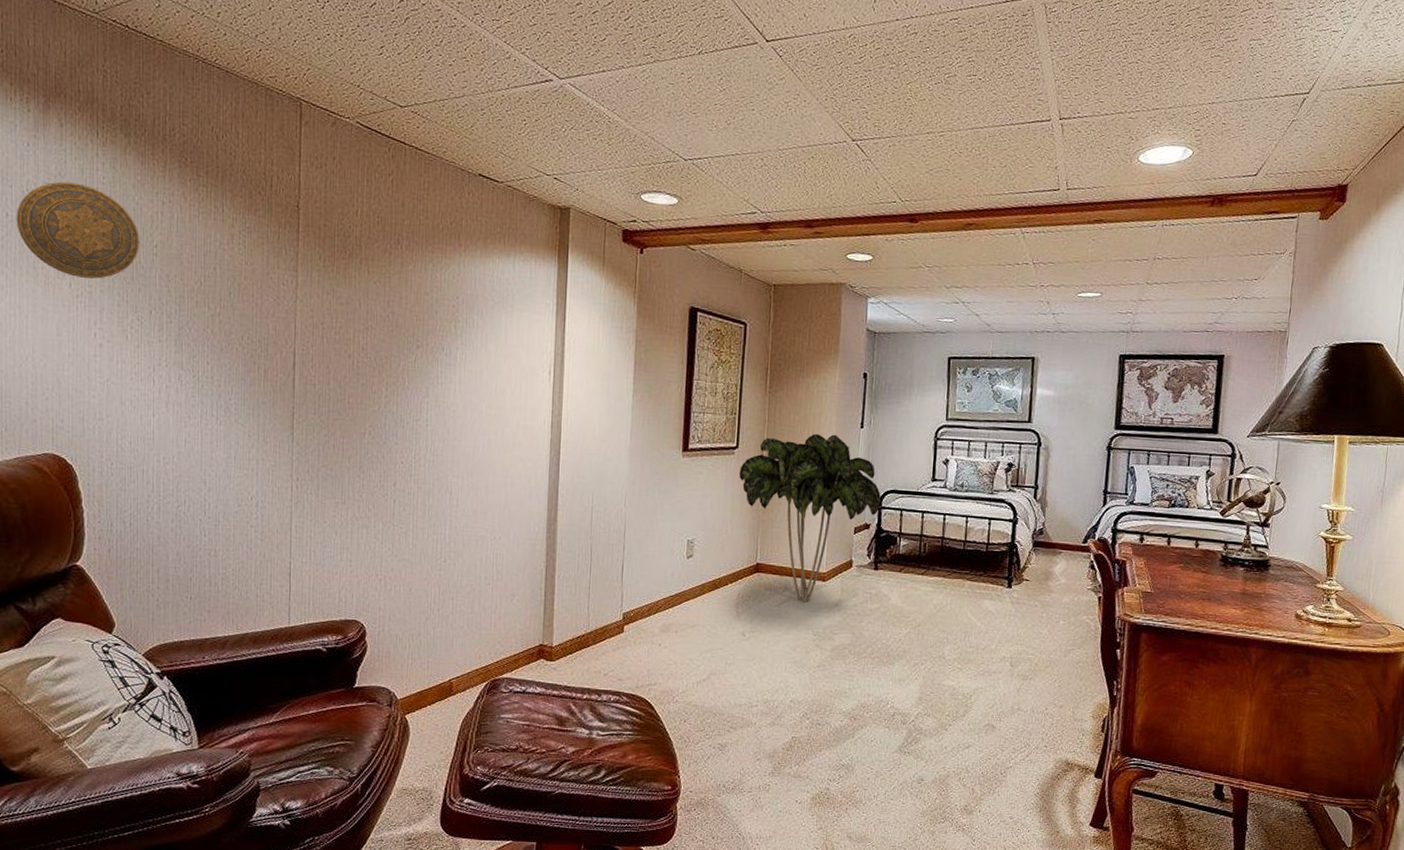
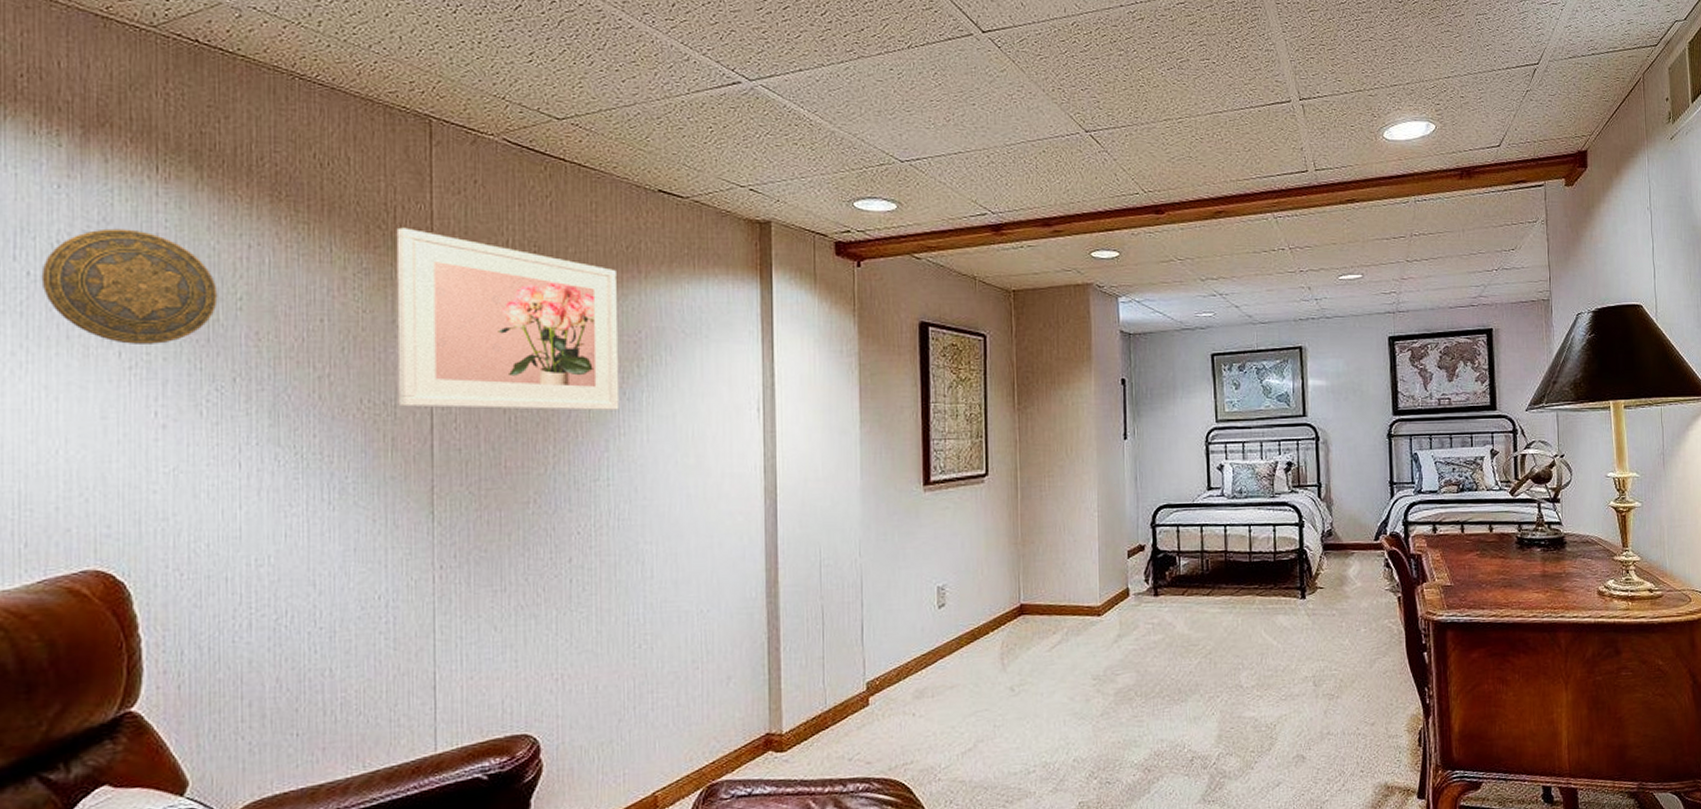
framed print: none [269,194,442,363] -> present [396,227,620,411]
indoor plant: present [739,434,882,602] -> none [992,449,1155,643]

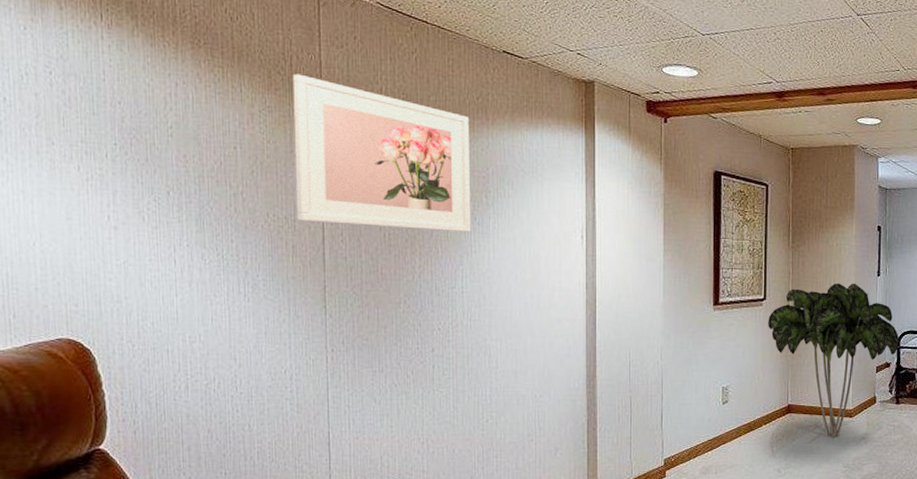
decorative plate: present [41,228,218,344] -> none [14,64,153,161]
indoor plant: none [992,449,1155,643] -> present [768,283,900,438]

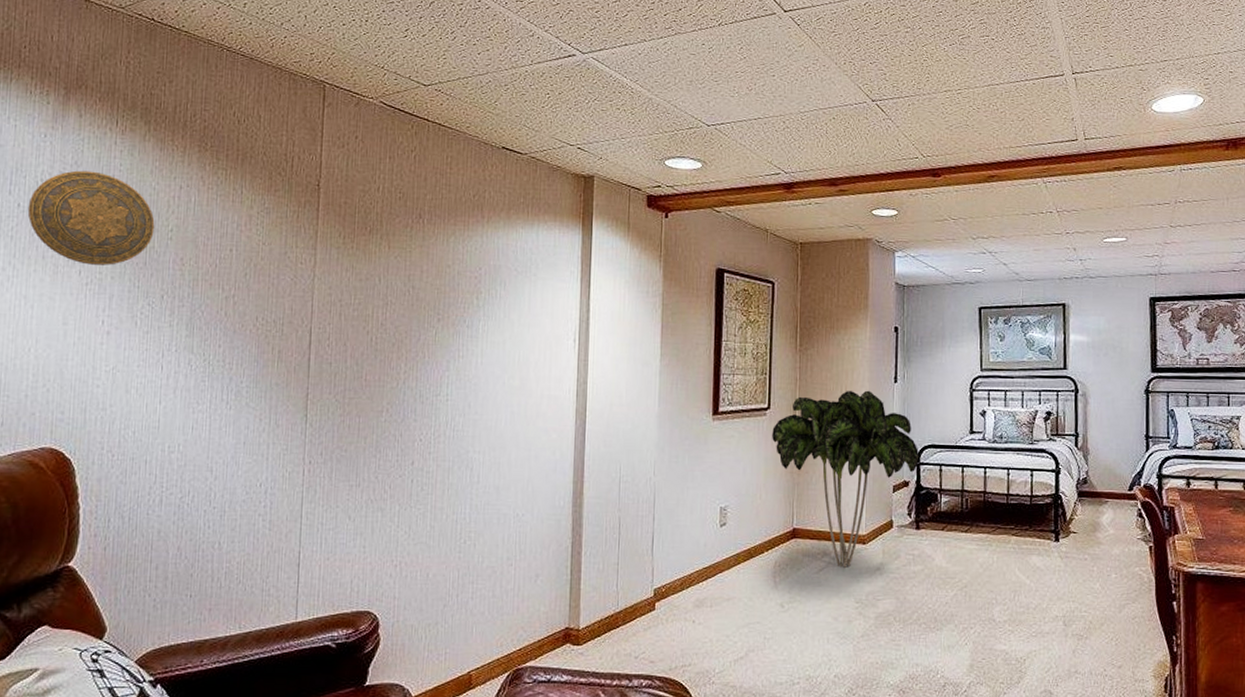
decorative plate: none [14,64,153,161] -> present [27,170,155,265]
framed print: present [292,74,472,232] -> none [285,174,464,335]

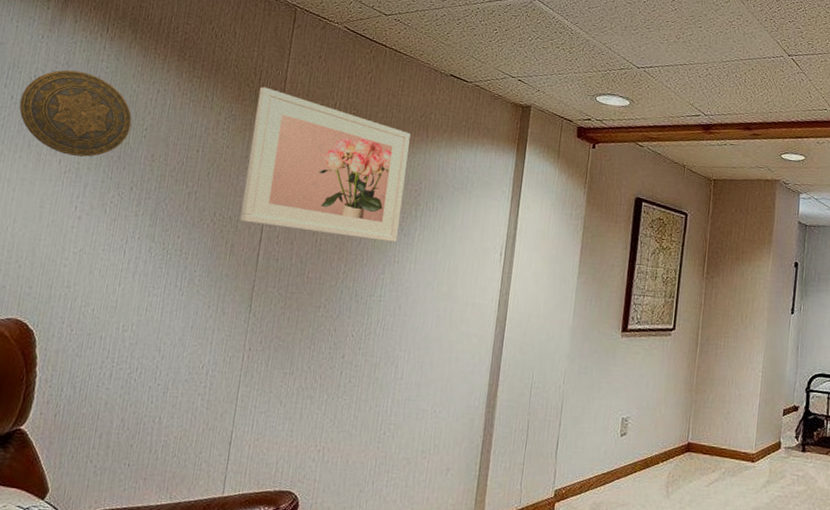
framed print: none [285,174,464,335] -> present [239,87,411,242]
indoor plant: present [772,390,920,568] -> none [675,318,810,483]

